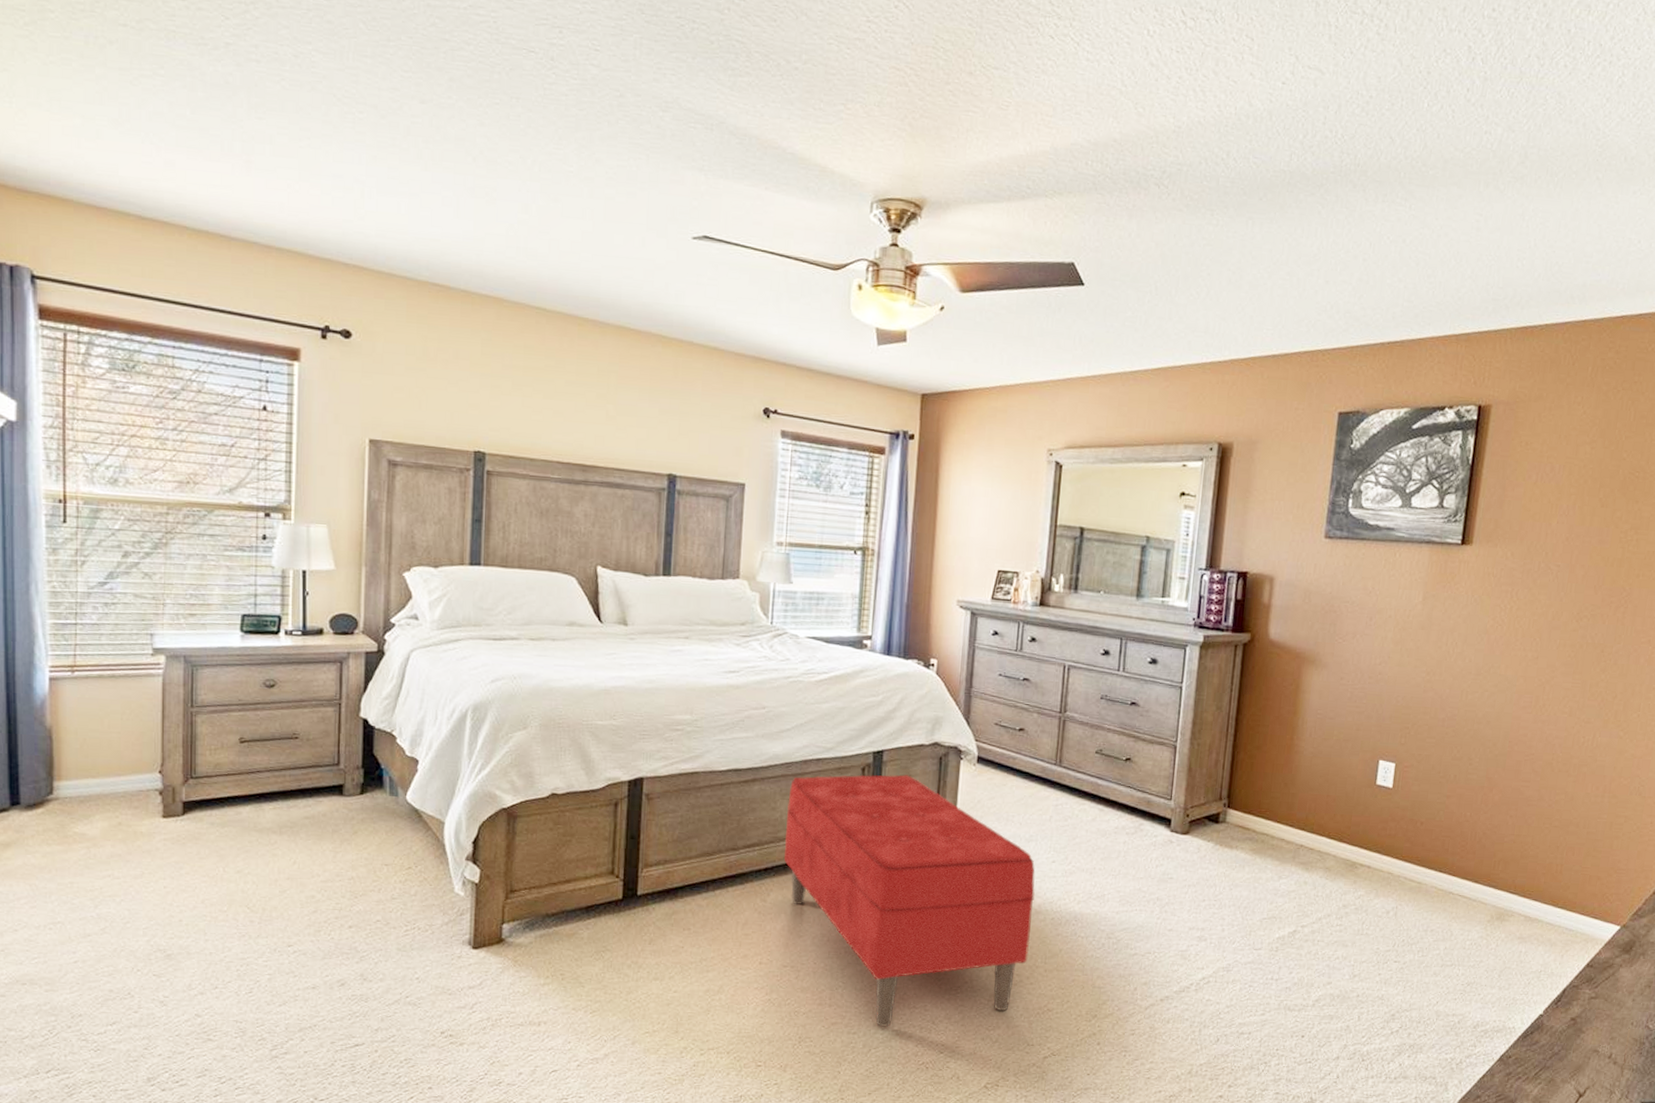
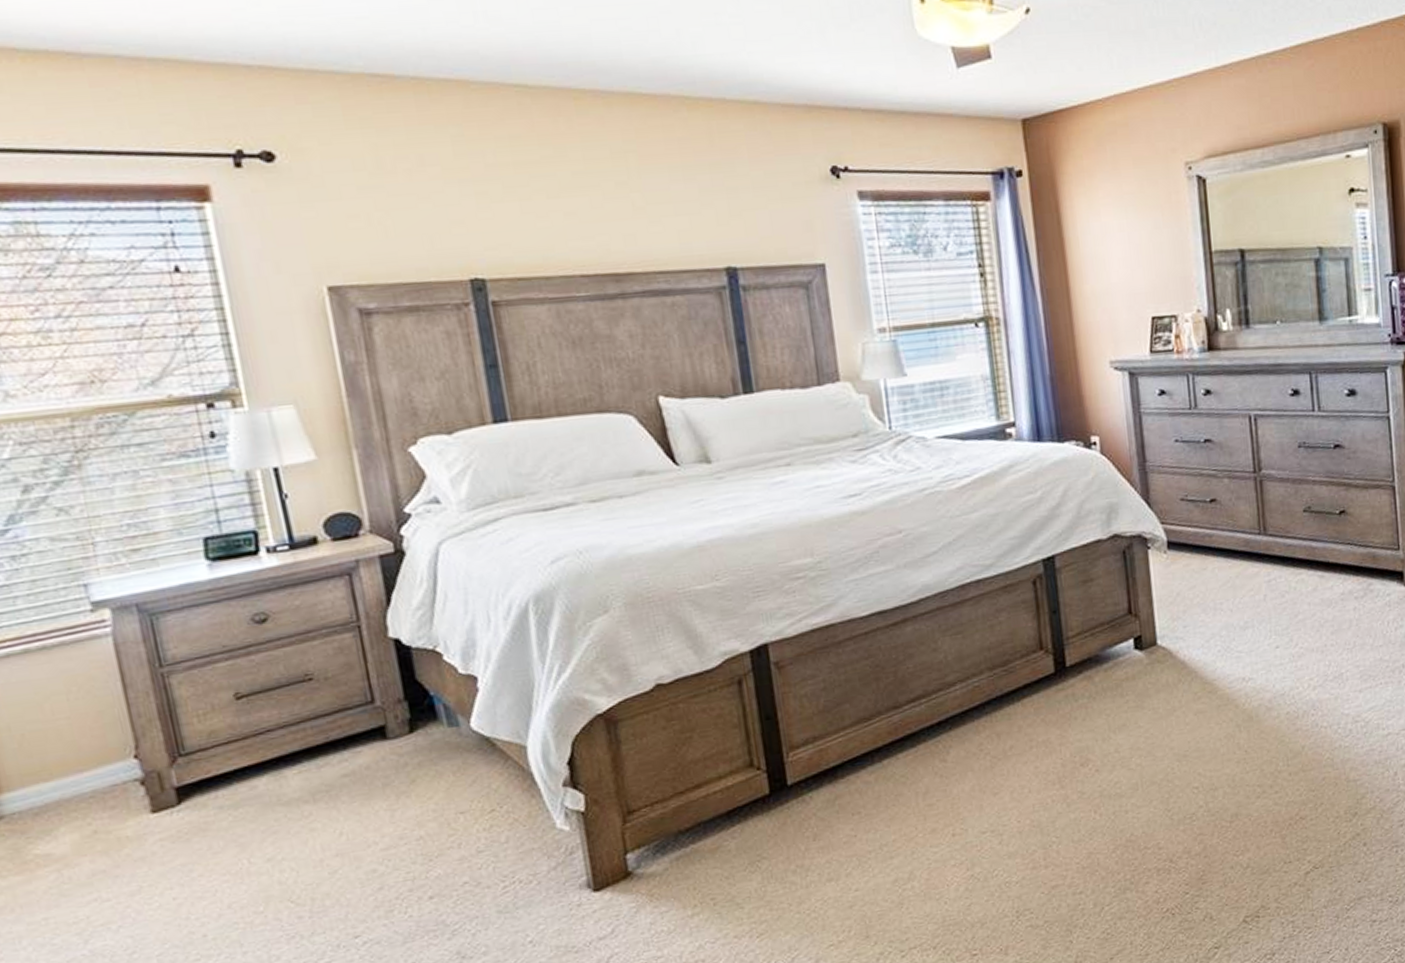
bench: present [784,775,1035,1027] -> none [950,579,1267,879]

